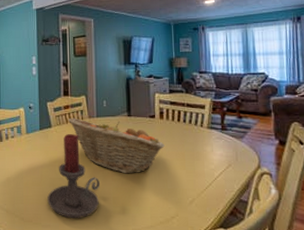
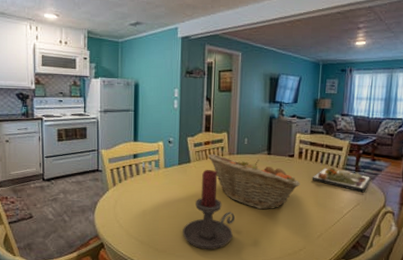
dinner plate: none [176,127,241,153] -> present [312,168,371,193]

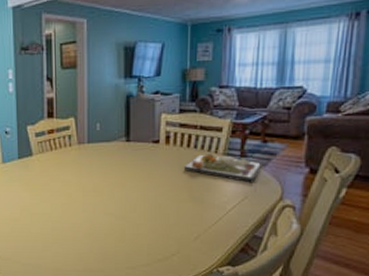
candle holder: present [182,170,235,250] -> none [28,163,89,257]
fruit basket: present [207,154,300,210] -> none [52,144,169,208]

